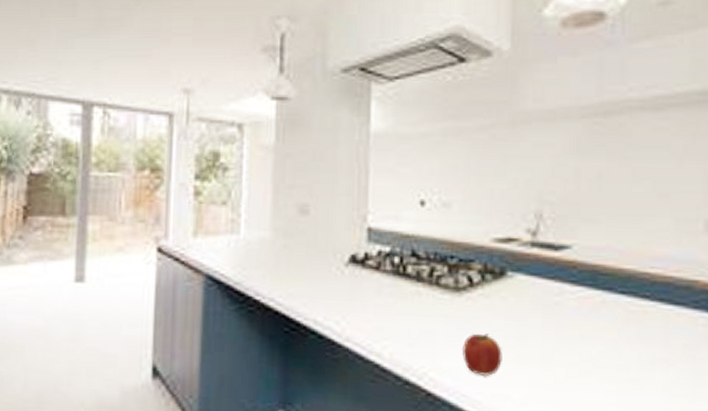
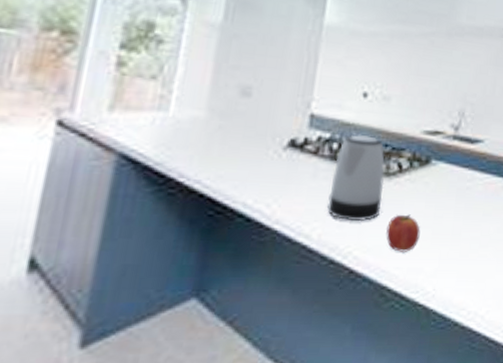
kettle: none [396,247,455,341] -> present [327,135,385,222]

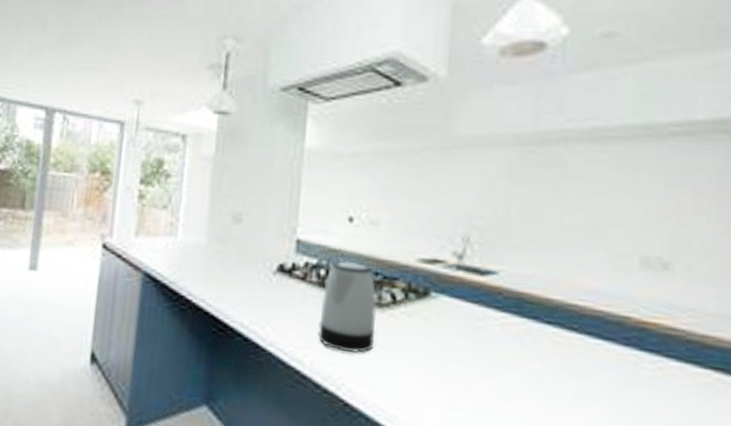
fruit: present [386,214,421,252] -> none [381,350,422,393]

